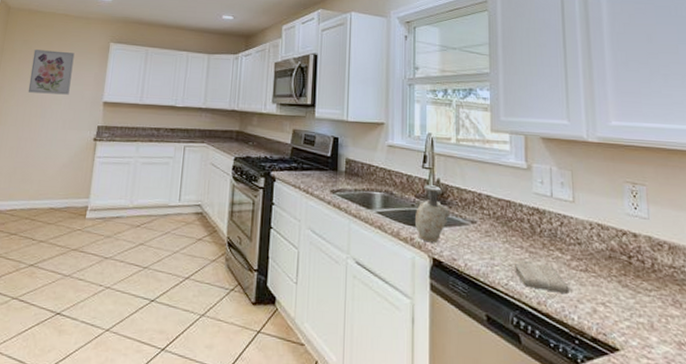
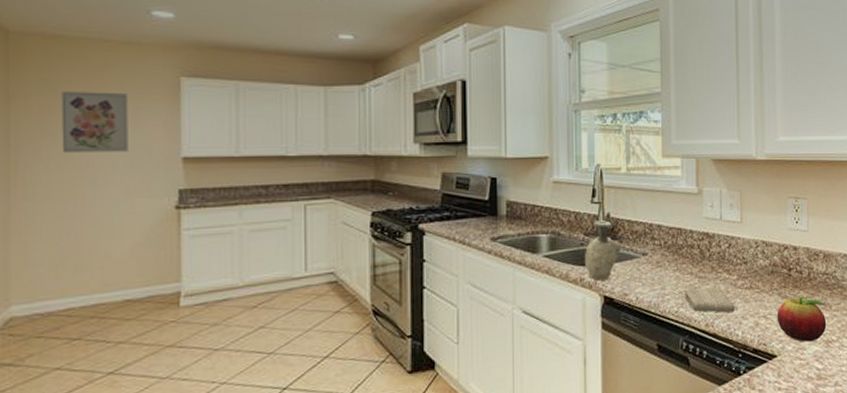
fruit: none [617,287,678,341] -> present [777,296,827,342]

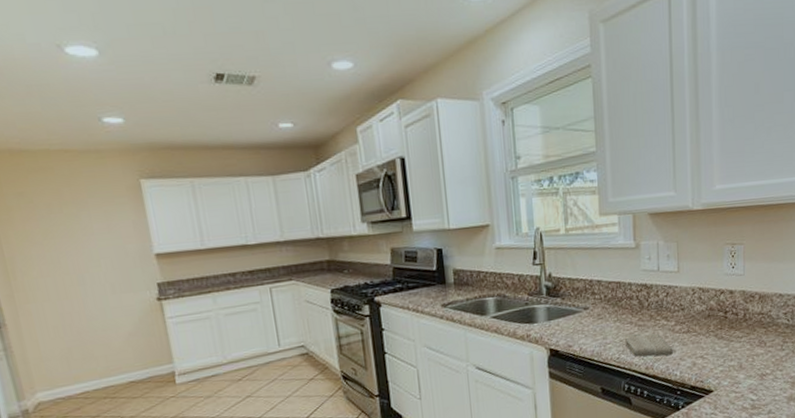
wall art: present [61,92,128,153] -> none [37,199,107,259]
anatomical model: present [584,220,621,281] -> none [529,280,563,336]
fruit: present [777,296,827,342] -> none [713,336,761,377]

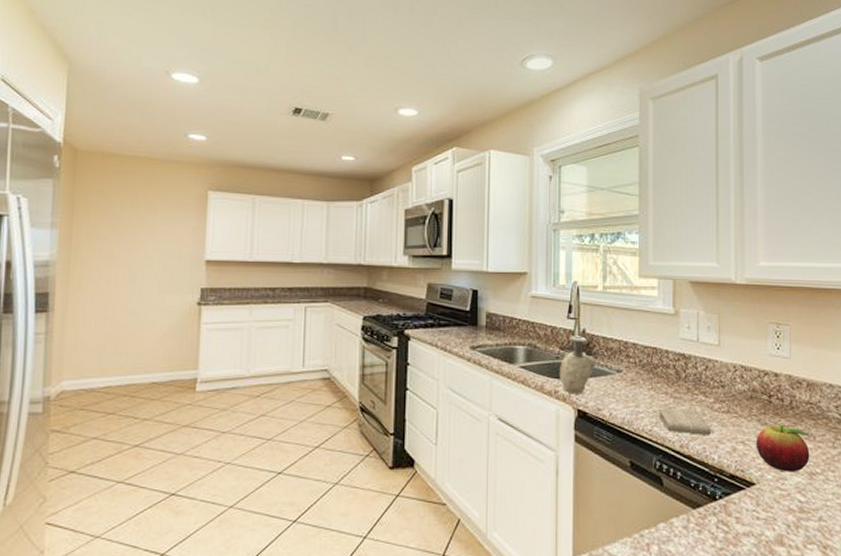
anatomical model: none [529,280,563,336] -> present [559,336,595,394]
fruit: none [713,336,761,377] -> present [756,424,810,472]

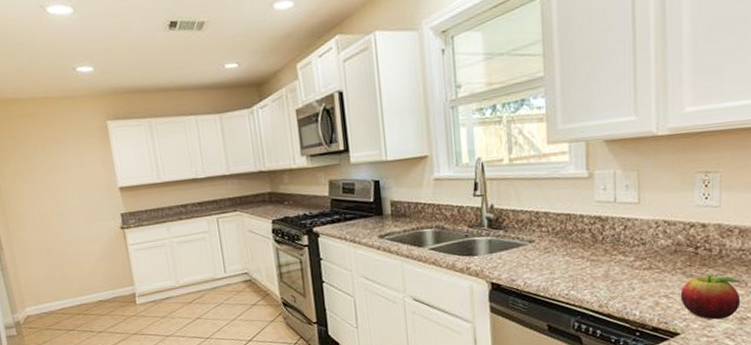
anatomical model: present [559,336,595,394] -> none [469,212,506,269]
washcloth: present [658,406,711,435] -> none [574,269,632,294]

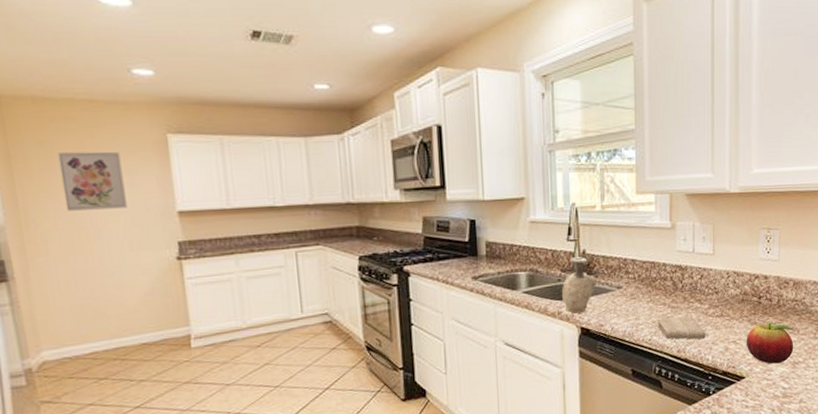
wall art: none [26,140,80,192] -> present [57,151,127,211]
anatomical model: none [469,212,506,269] -> present [561,257,596,314]
washcloth: none [574,269,632,294] -> present [657,315,706,340]

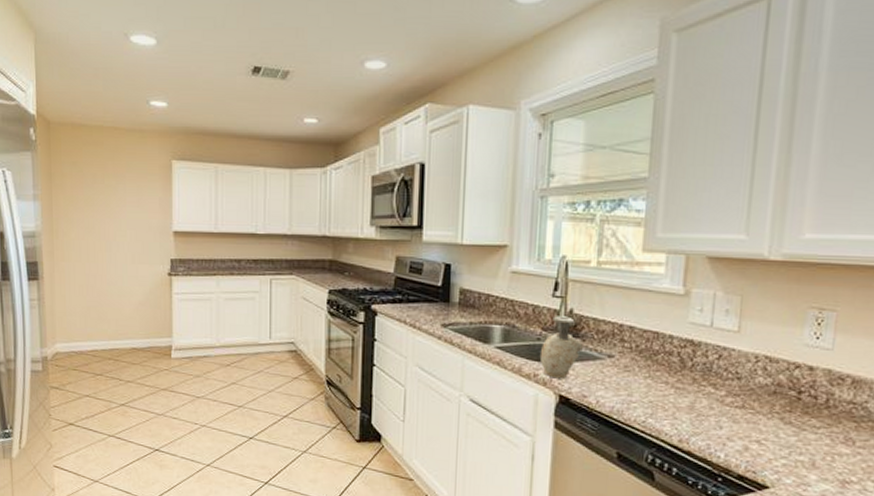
wall art: present [57,151,127,211] -> none [86,173,133,225]
washcloth: present [657,315,706,340] -> none [654,396,719,431]
fruit: present [746,322,794,364] -> none [774,424,848,479]

